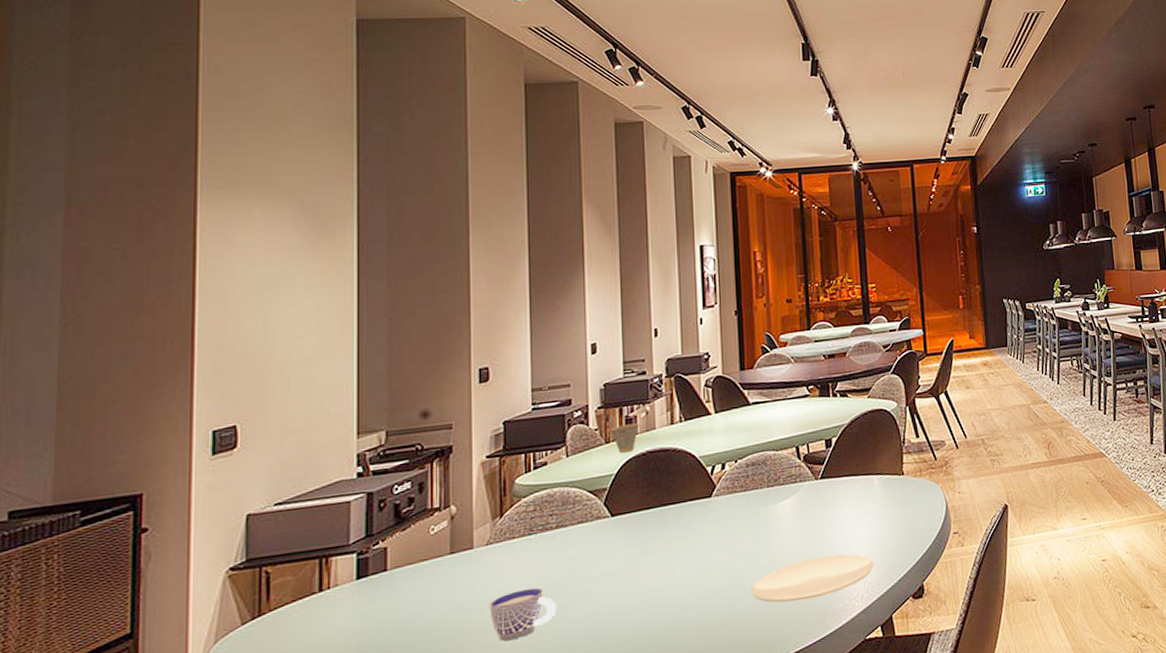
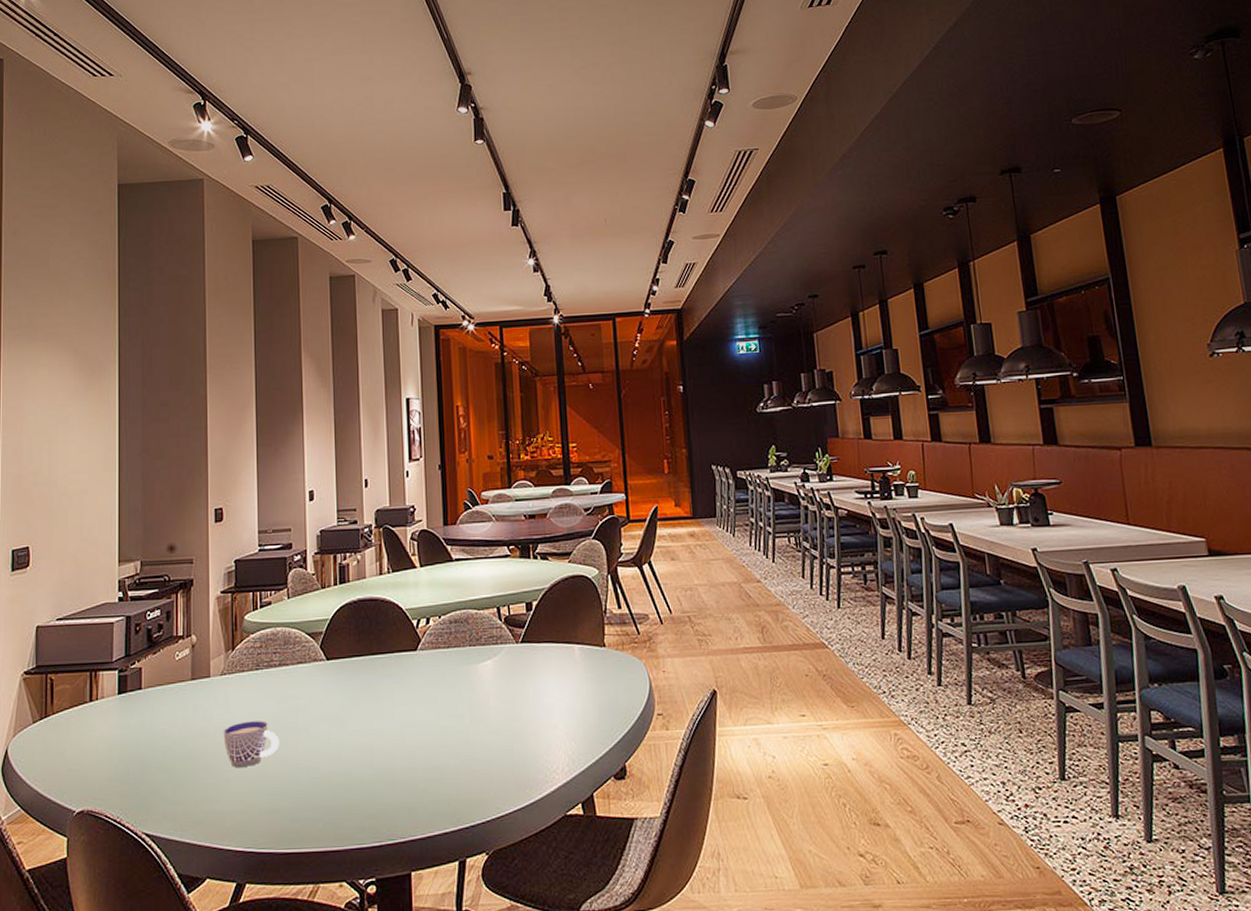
cup: present [610,423,639,454] -> none [325,571,351,600]
plate: present [751,554,875,603] -> none [454,723,575,766]

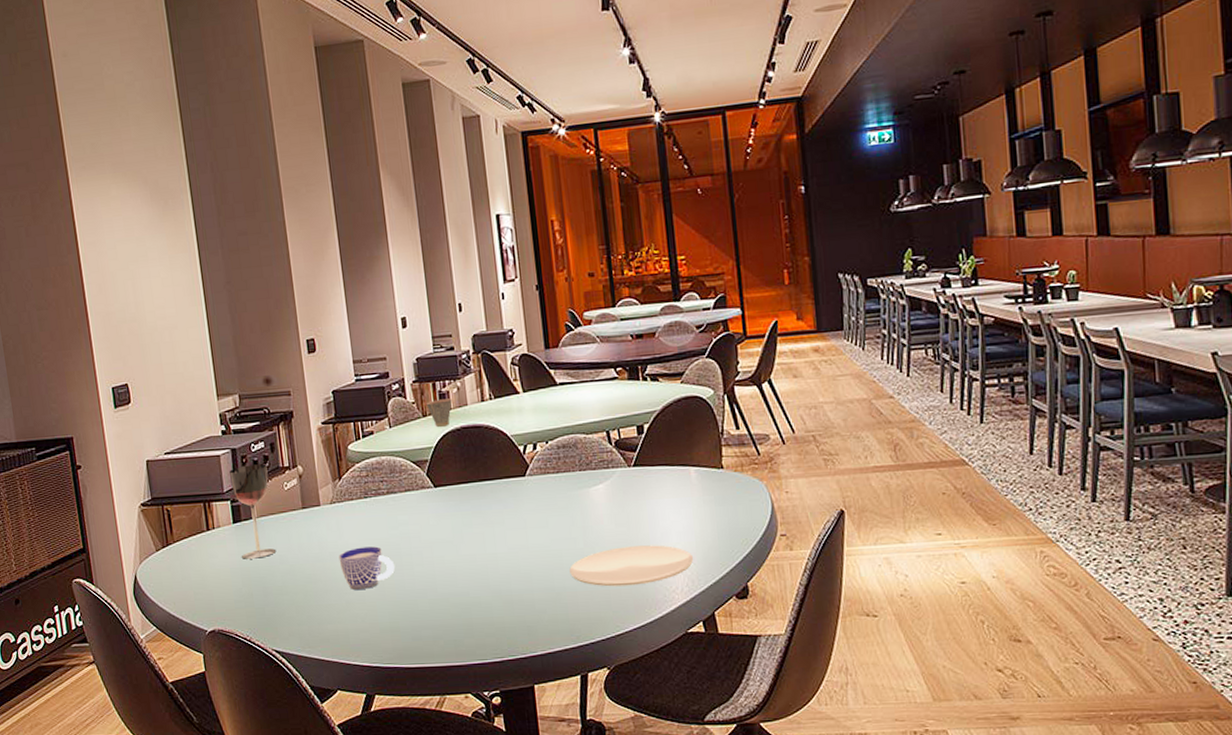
wineglass: none [121,632,160,733] -> present [229,464,276,559]
cup: none [325,571,351,600] -> present [425,398,452,428]
plate: none [454,723,575,766] -> present [569,545,694,587]

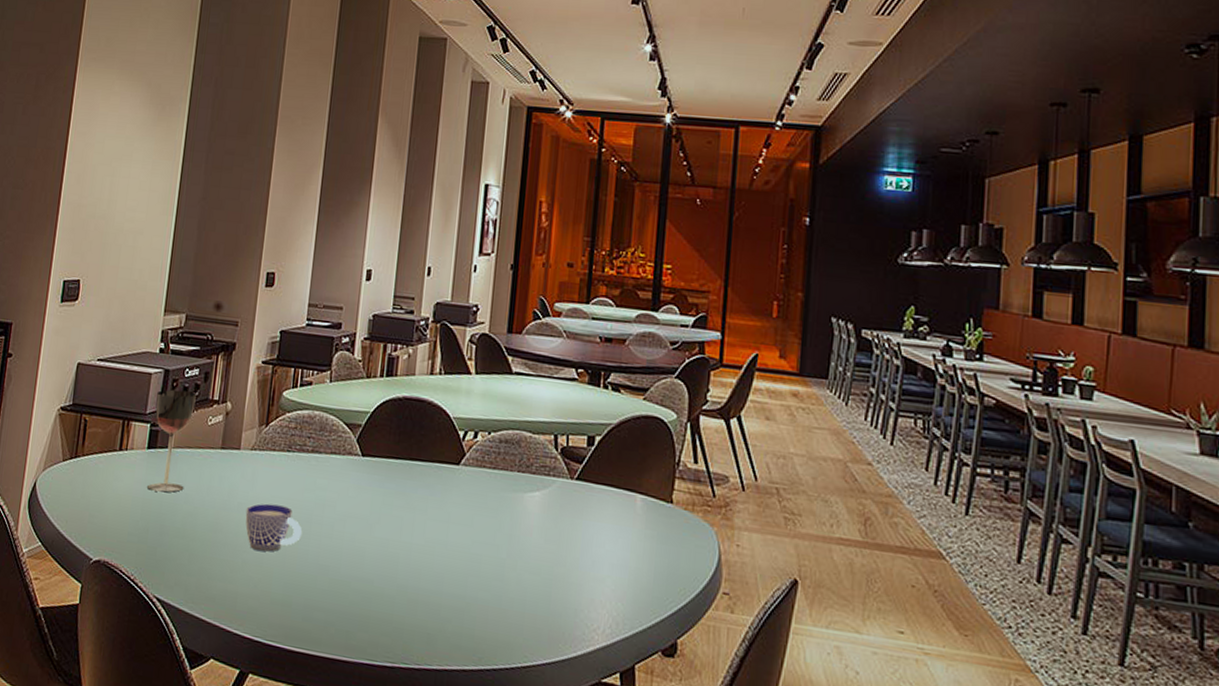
cup: present [425,398,452,428] -> none [372,362,400,394]
plate: present [569,545,694,587] -> none [485,566,623,616]

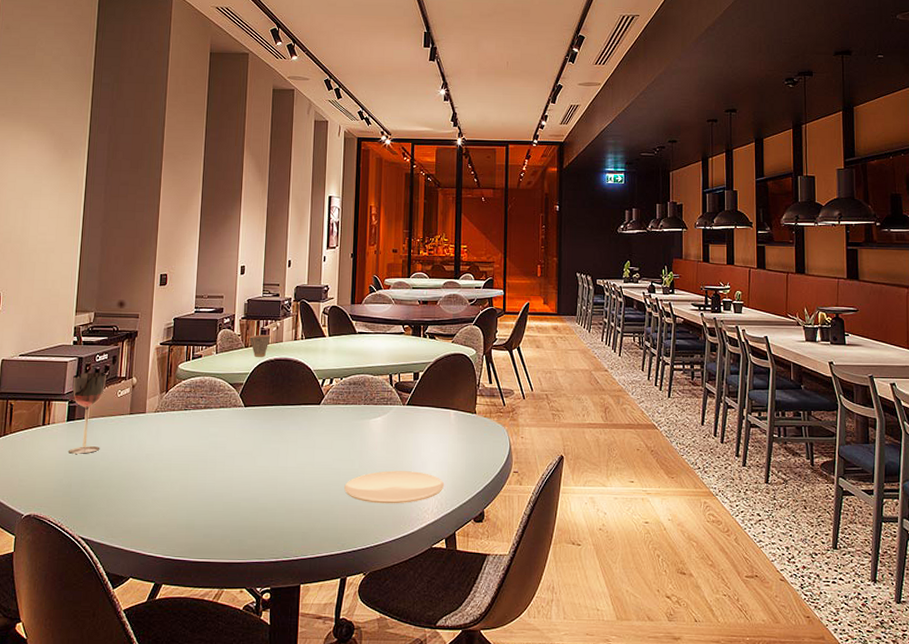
cup: present [245,503,303,552] -> none [152,452,200,489]
cup: none [372,362,400,394] -> present [249,335,271,358]
plate: none [485,566,623,616] -> present [344,470,445,504]

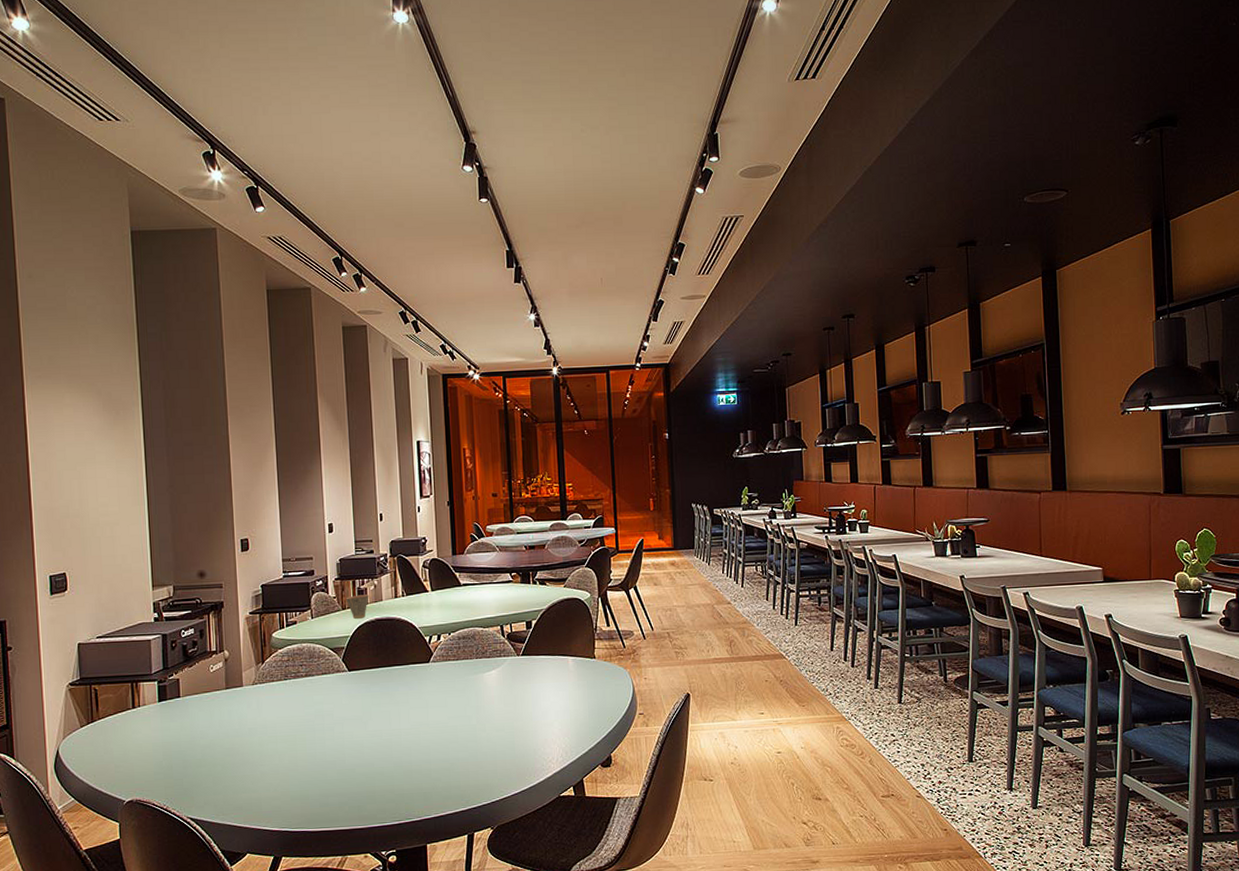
wineglass: present [69,372,107,454] -> none [159,648,198,735]
plate: present [344,470,445,504] -> none [463,722,568,758]

